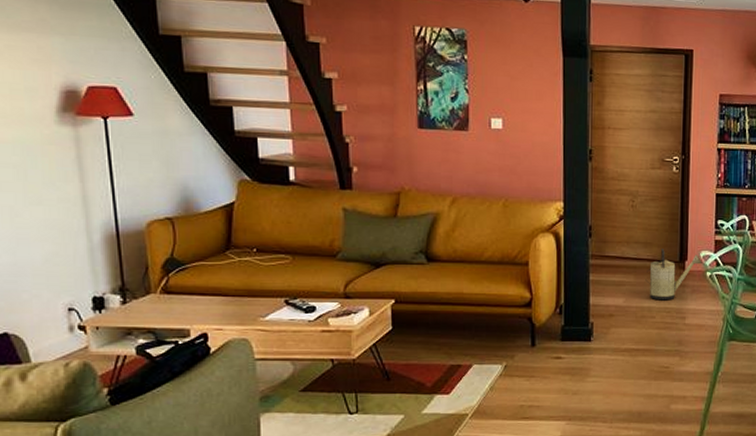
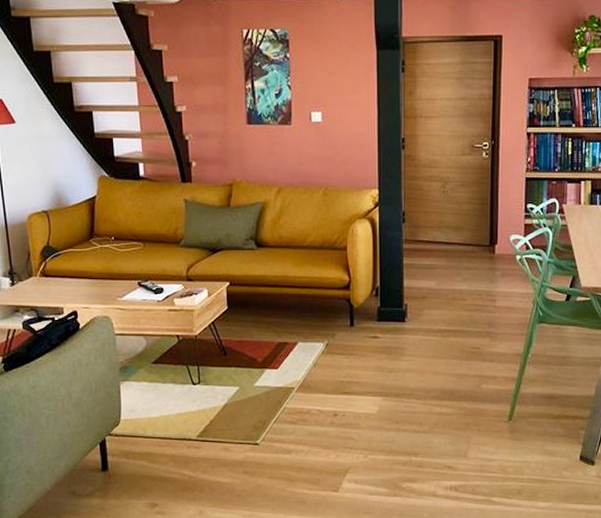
watering can: present [645,249,702,301] -> none [456,233,512,283]

